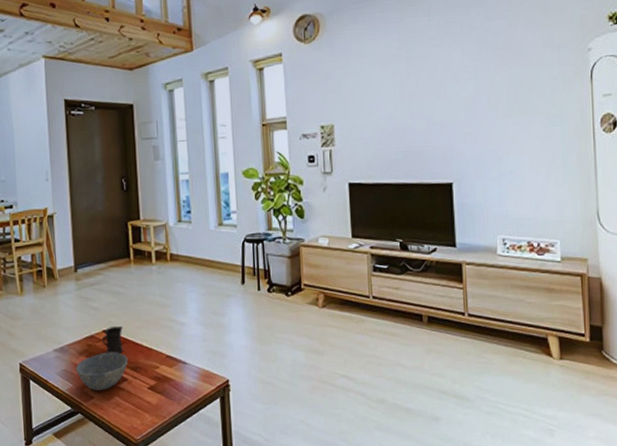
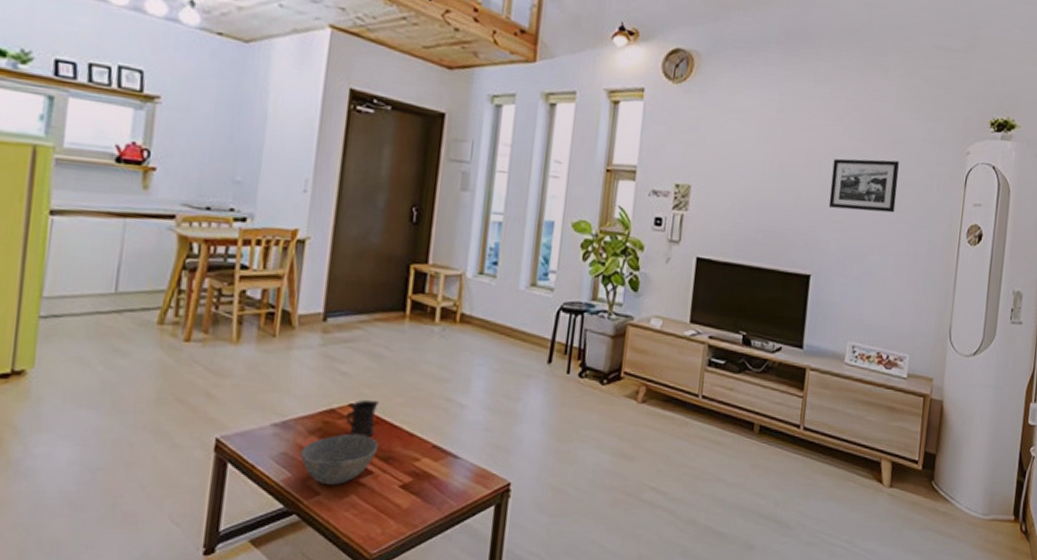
picture frame: none [457,70,524,122] -> present [828,158,899,213]

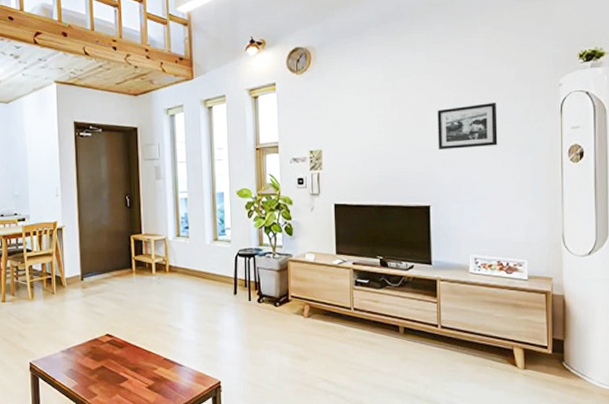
bowl: present [300,433,379,486] -> none [80,353,129,389]
mug: present [345,399,379,437] -> none [105,330,125,356]

